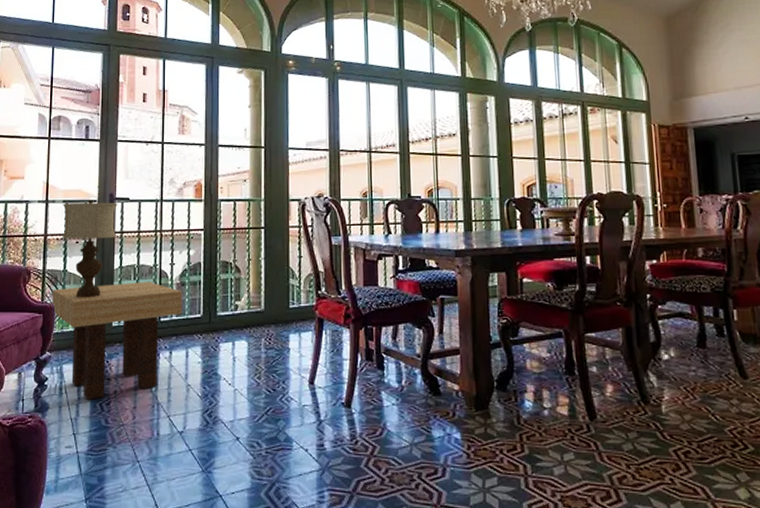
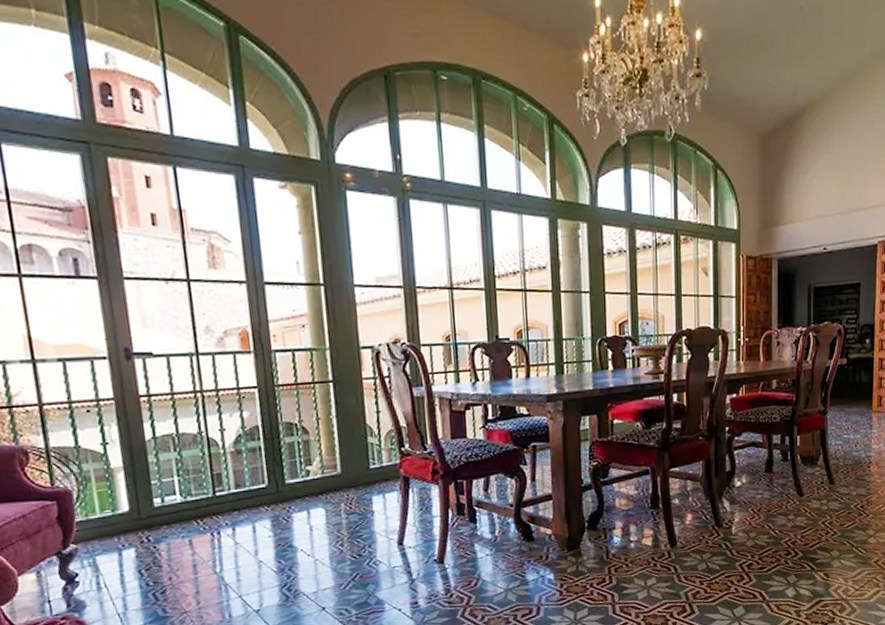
side table: present [52,282,183,400] -> none [64,452,243,591]
table lamp: present [62,200,117,298] -> none [57,356,143,479]

